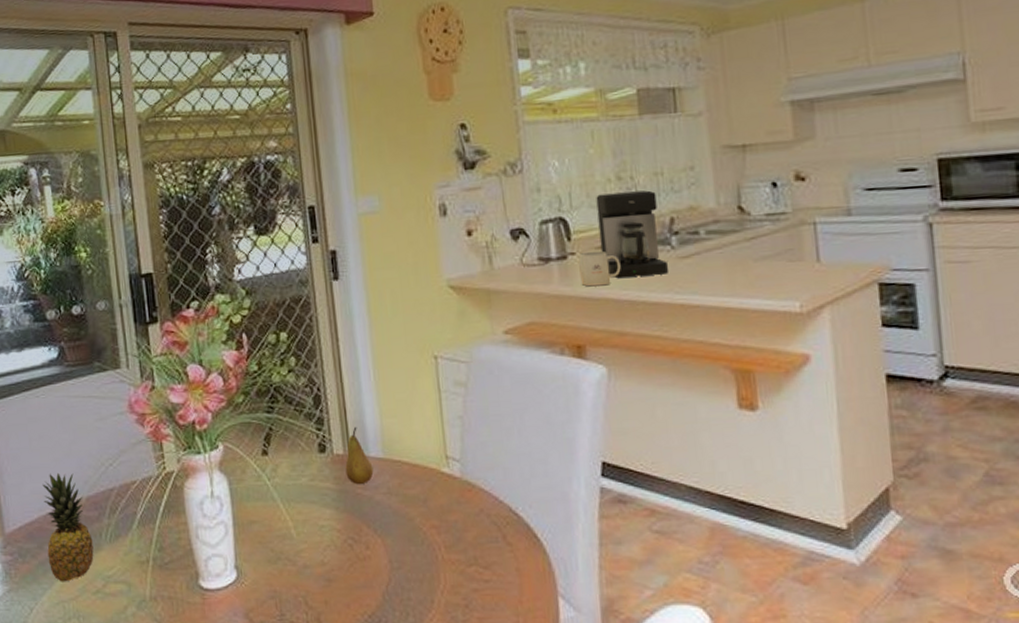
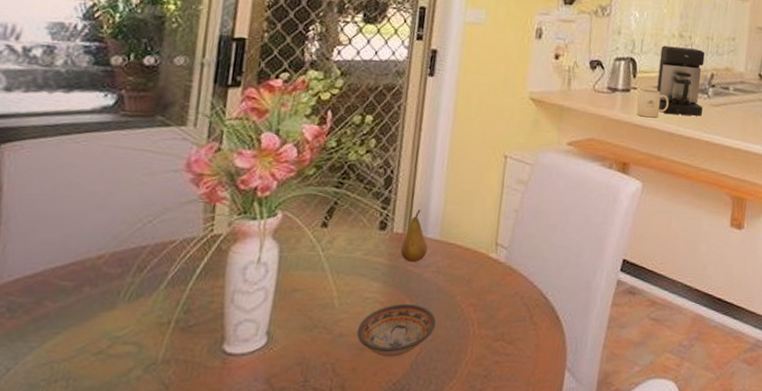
fruit: present [42,472,94,582] -> none [44,224,108,341]
bowl: none [320,529,400,588] -> present [356,303,437,357]

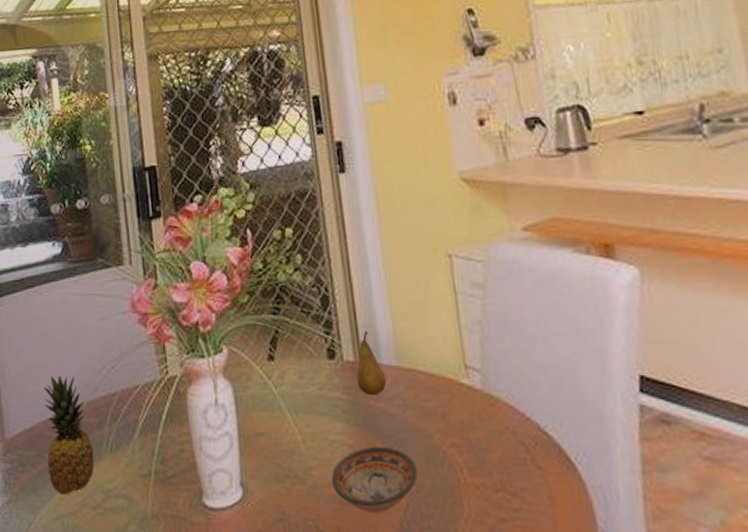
fruit: none [44,224,108,341] -> present [43,375,94,495]
mug: present [636,88,669,118] -> none [600,140,649,180]
coffee maker: present [656,45,705,116] -> none [616,75,701,170]

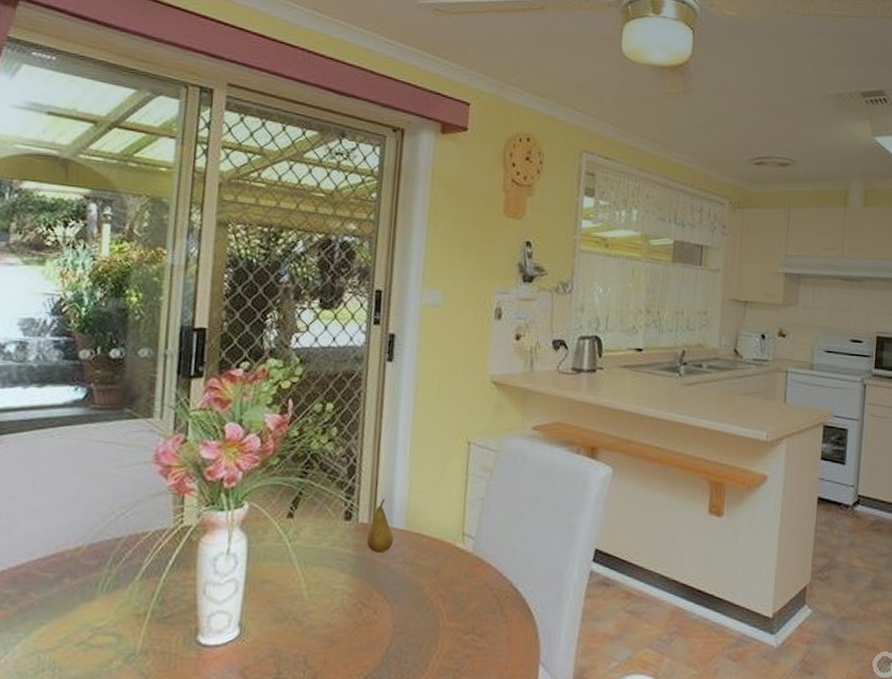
fruit: present [43,375,94,495] -> none [29,516,87,632]
bowl: present [331,446,418,512] -> none [326,595,406,650]

